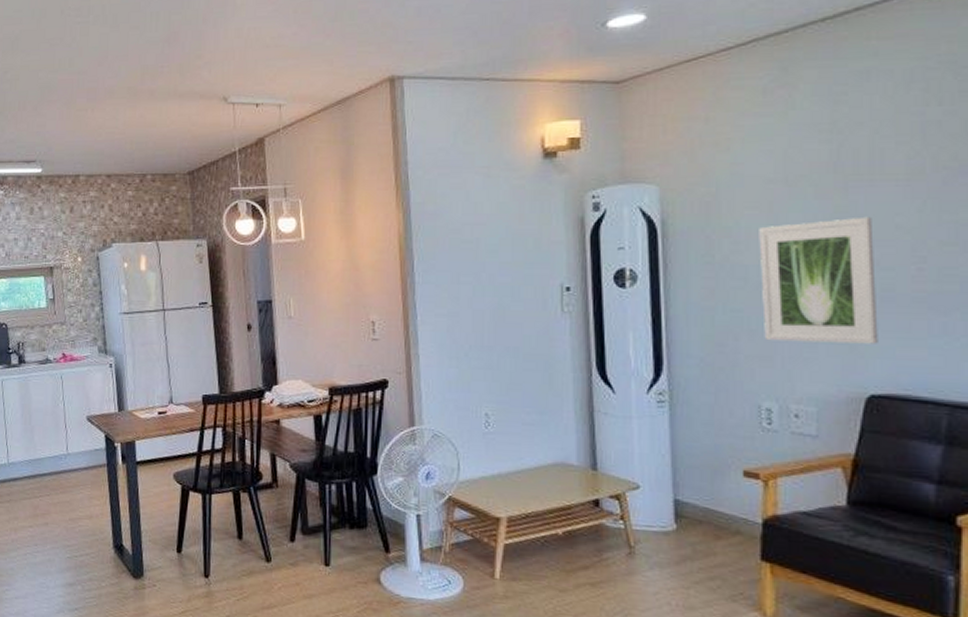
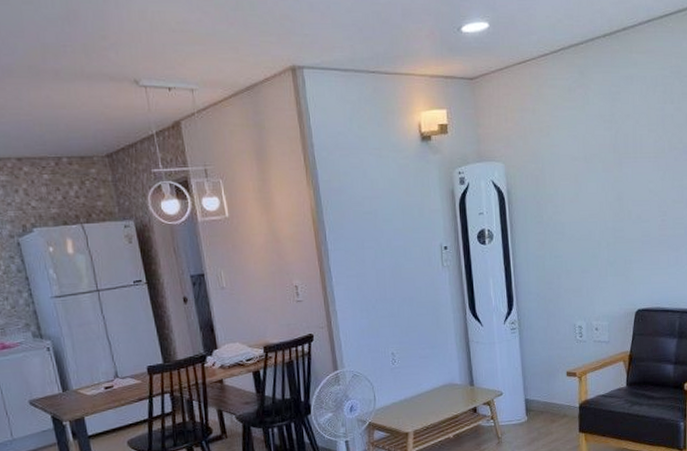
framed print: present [759,216,878,344] -> none [570,184,641,277]

